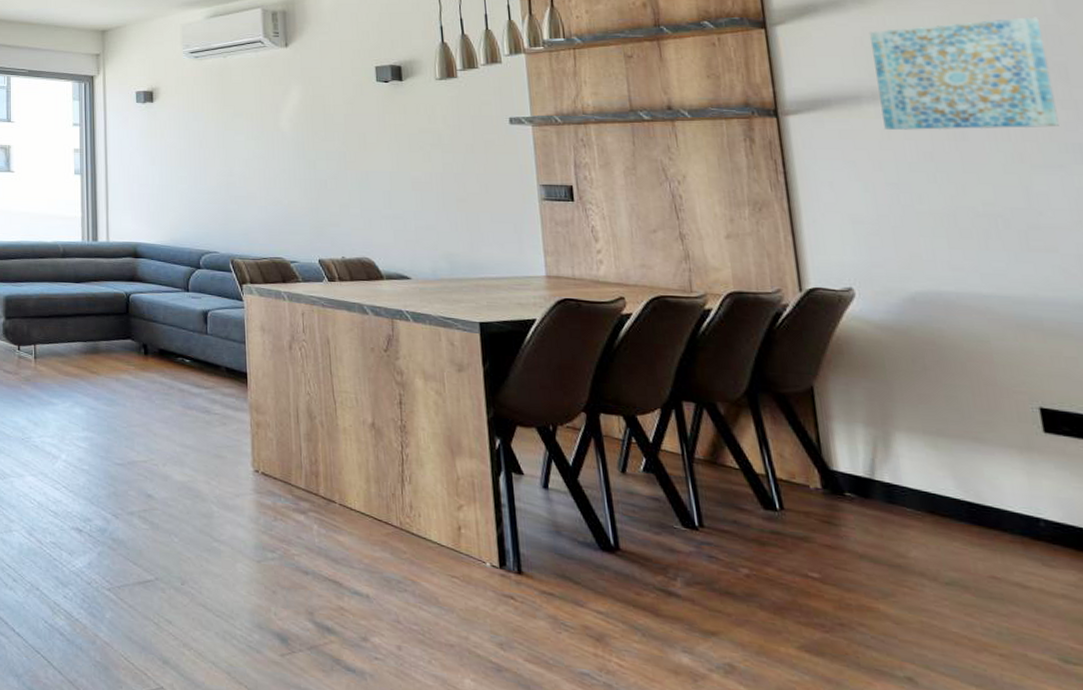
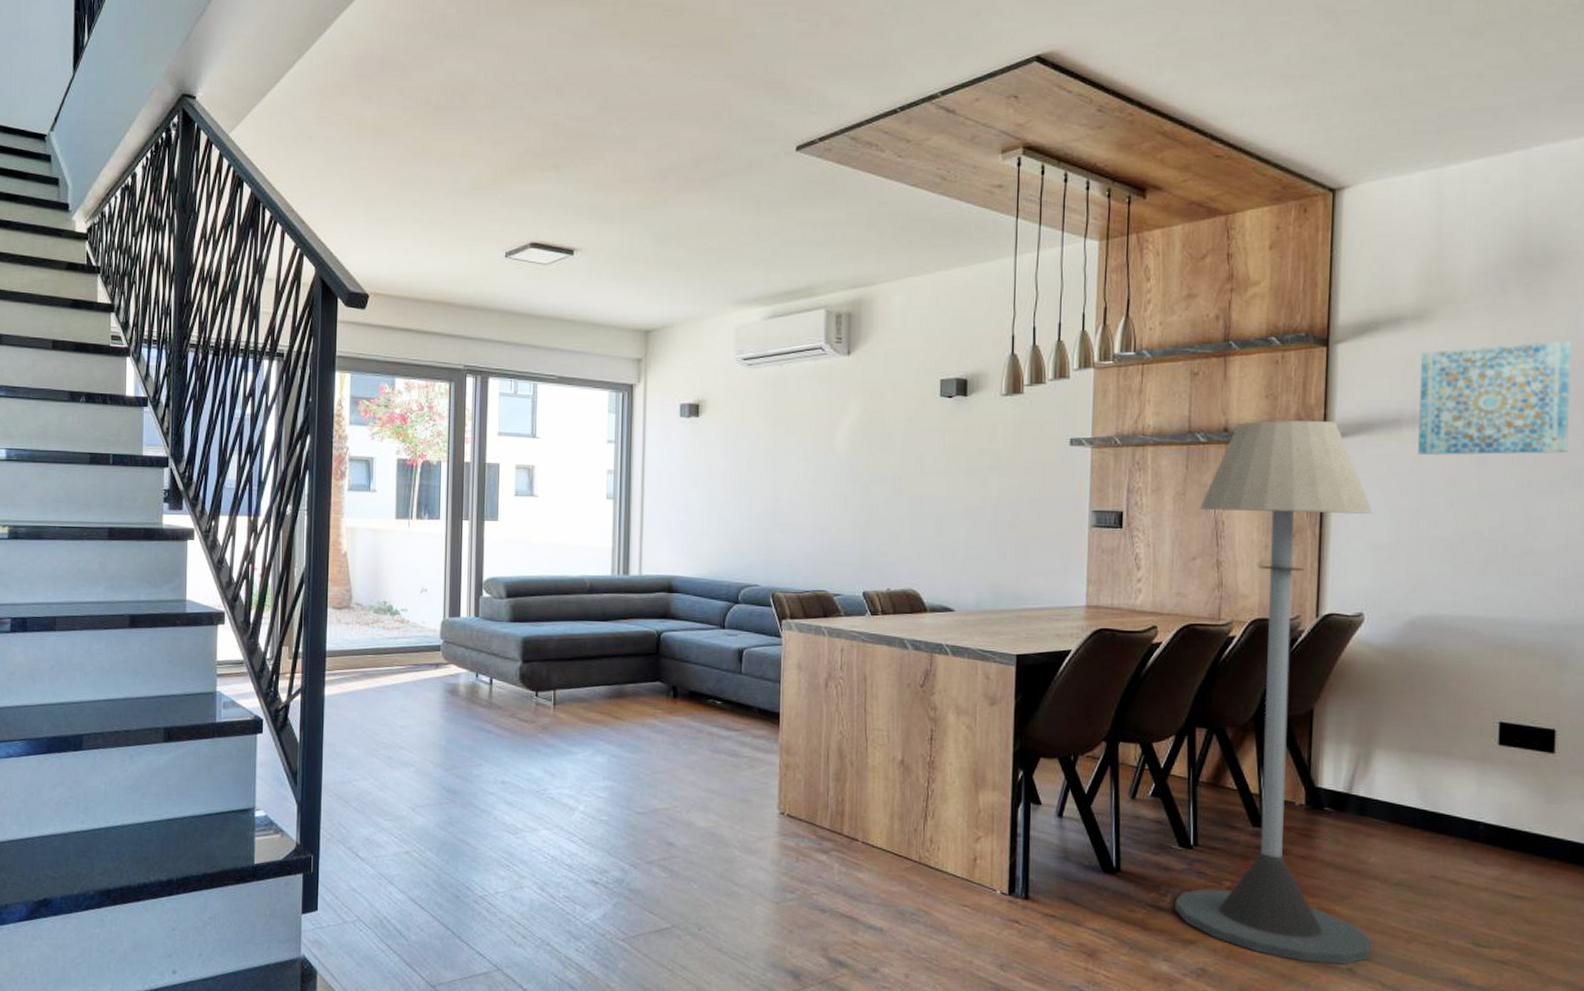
floor lamp: none [652,97,932,674] -> present [1175,419,1373,966]

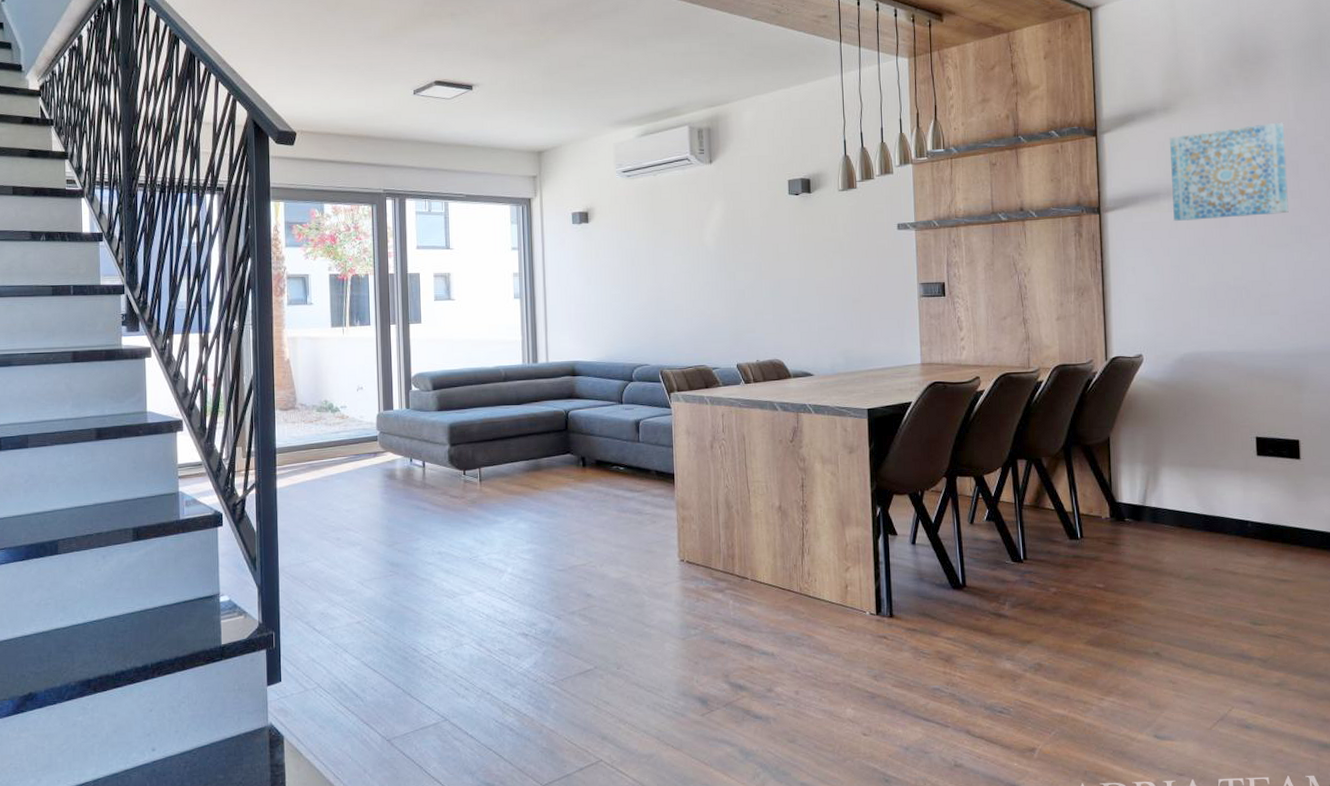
floor lamp: present [1175,419,1373,966] -> none [1005,197,1172,651]

